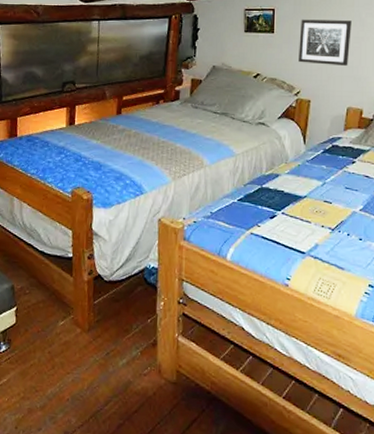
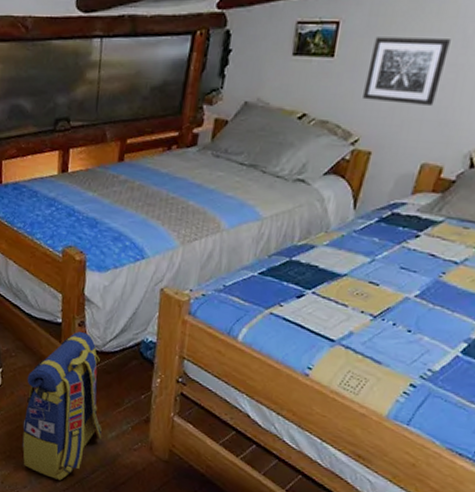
backpack: none [36,263,114,417] -> present [22,331,102,480]

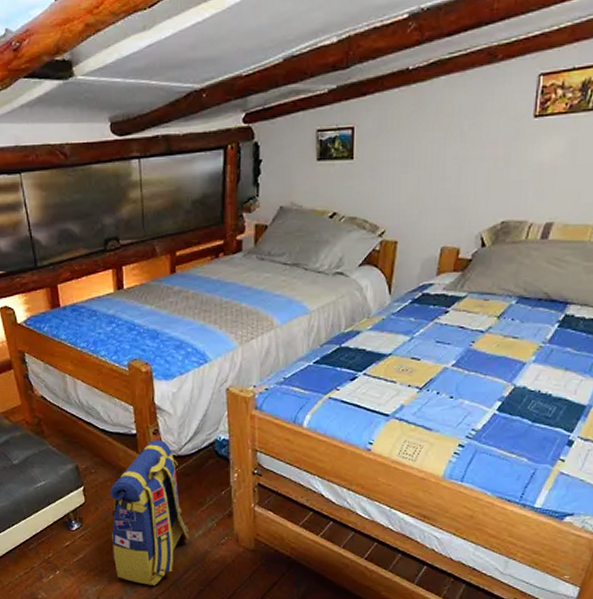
wall art: present [363,37,451,105] -> none [383,135,450,196]

